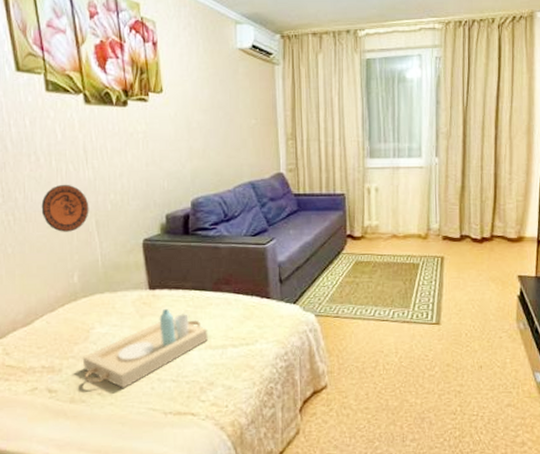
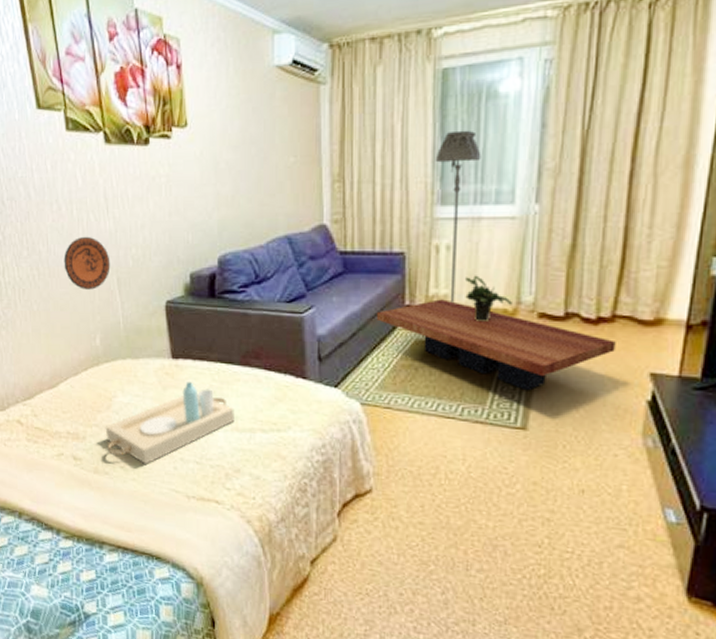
coffee table: none [324,229,495,295] -> present [376,299,616,391]
floor lamp: none [364,103,397,231] -> present [435,130,482,303]
potted plant: none [390,210,425,245] -> present [465,275,513,323]

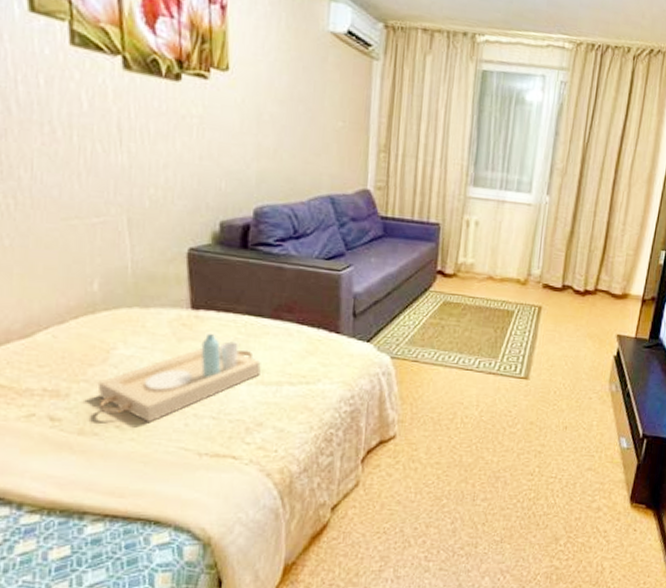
decorative plate: present [63,236,111,290] -> none [54,167,120,228]
coffee table: present [376,299,616,391] -> none [410,267,596,347]
floor lamp: present [435,130,482,303] -> none [471,124,509,271]
potted plant: present [465,275,513,323] -> none [488,249,525,290]

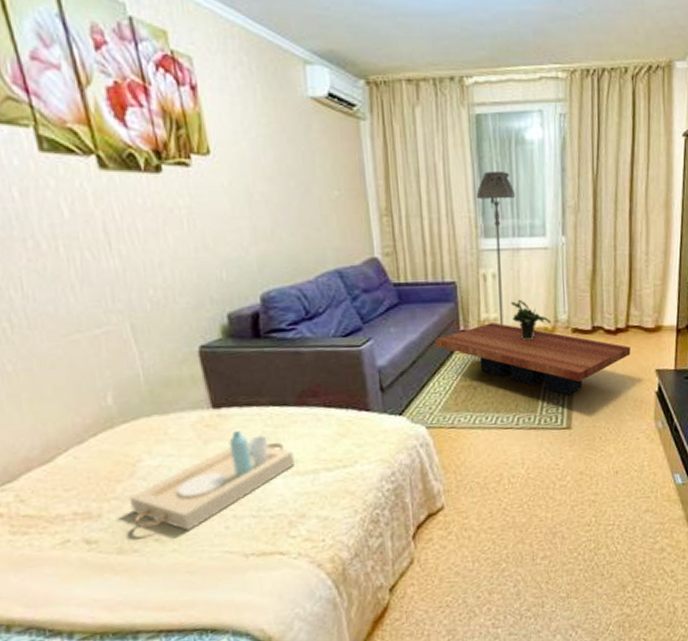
coffee table: none [410,267,596,347] -> present [434,322,631,396]
floor lamp: none [471,124,509,271] -> present [476,171,516,325]
potted plant: none [488,249,525,290] -> present [511,299,552,341]

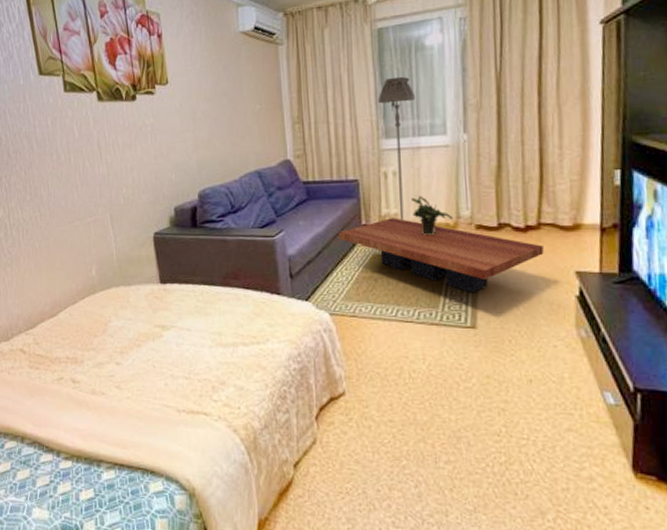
serving tray: present [128,431,295,531] -> none [101,304,218,383]

